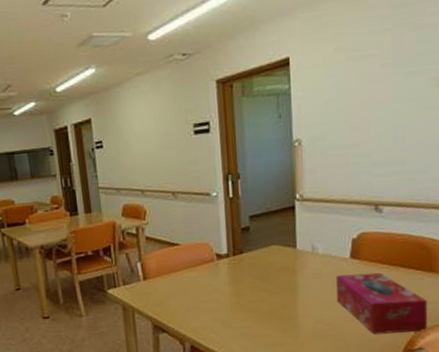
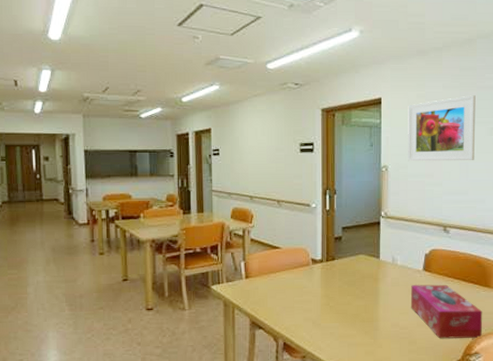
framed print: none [323,38,414,132] -> present [408,95,476,162]

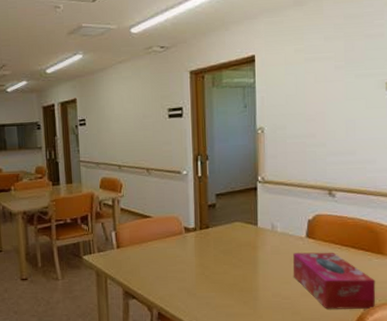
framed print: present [408,95,476,162] -> none [285,45,364,122]

